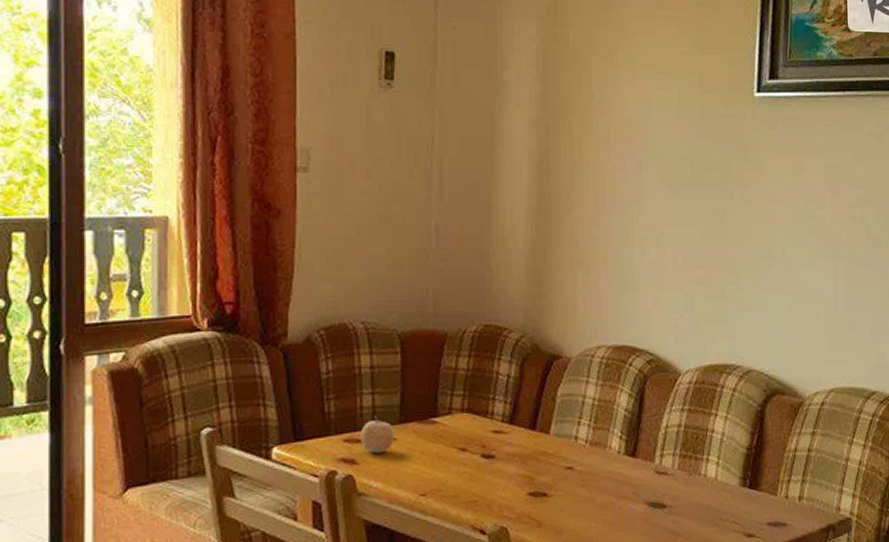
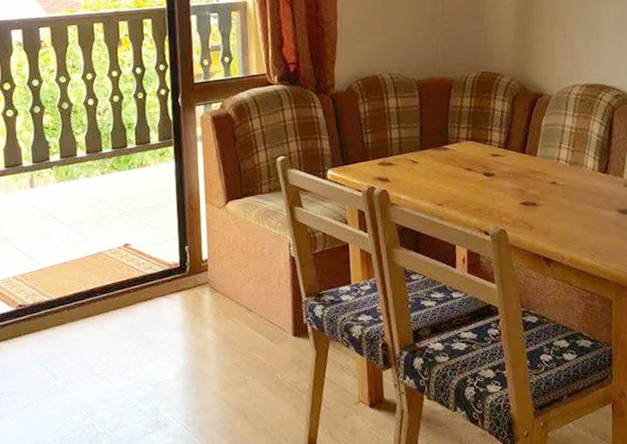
fruit: present [360,416,394,453] -> none [391,145,416,173]

